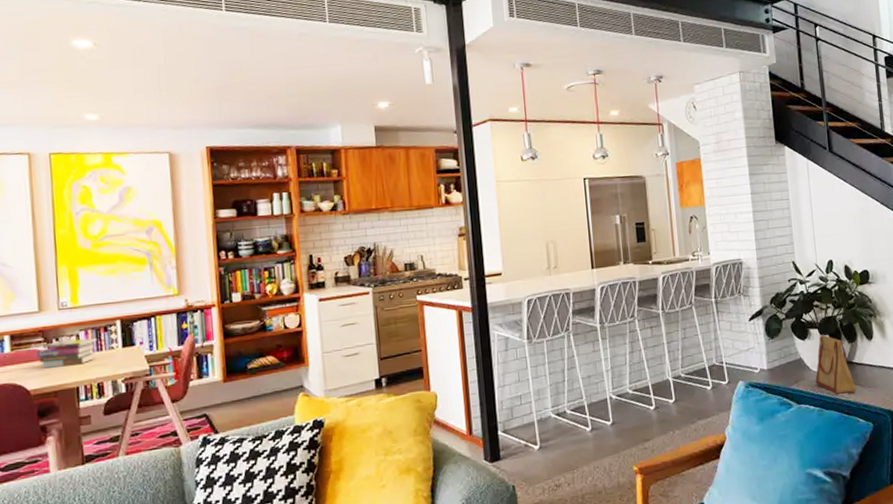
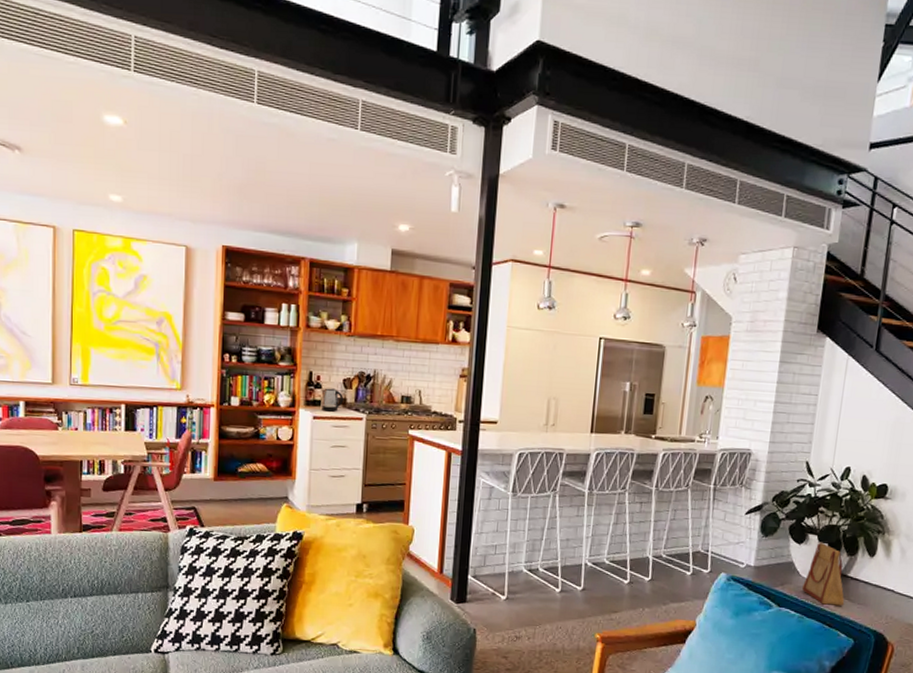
books: present [36,338,97,369] -> none [47,414,102,441]
kettle: none [323,267,347,292] -> present [321,388,343,412]

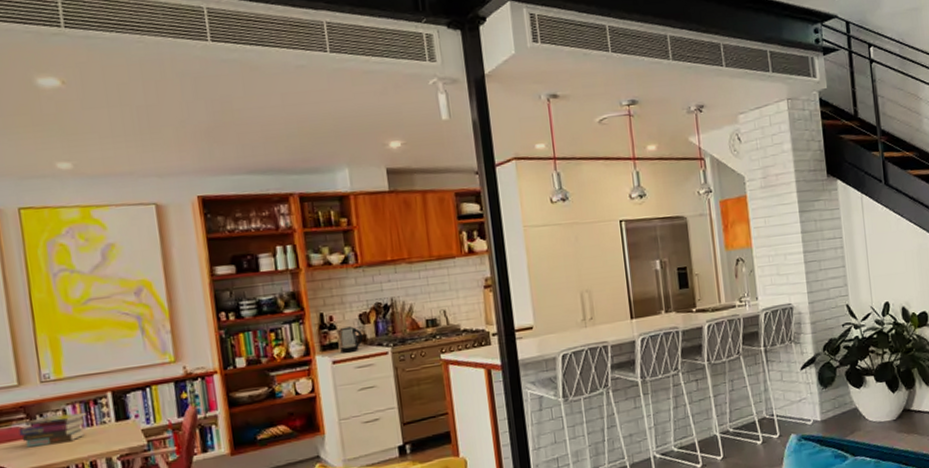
books: none [47,414,102,441] -> present [19,412,86,448]
shopping bag: present [801,542,845,606] -> none [871,381,915,444]

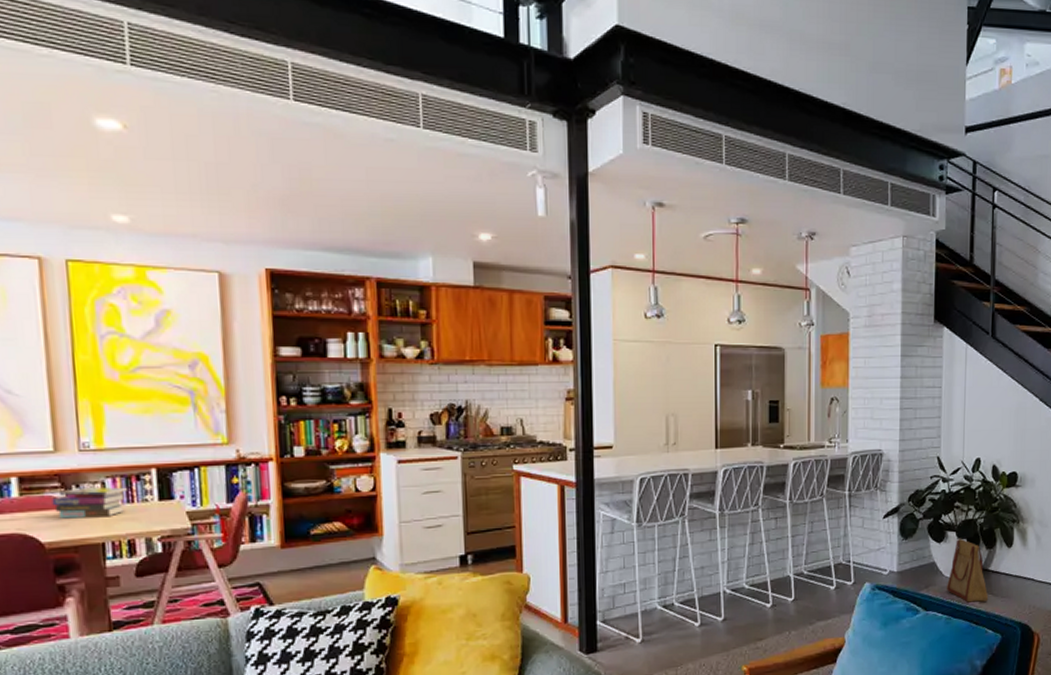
kettle: present [336,326,363,353] -> none [404,426,432,453]
shopping bag: none [871,381,915,444] -> present [946,538,989,603]

